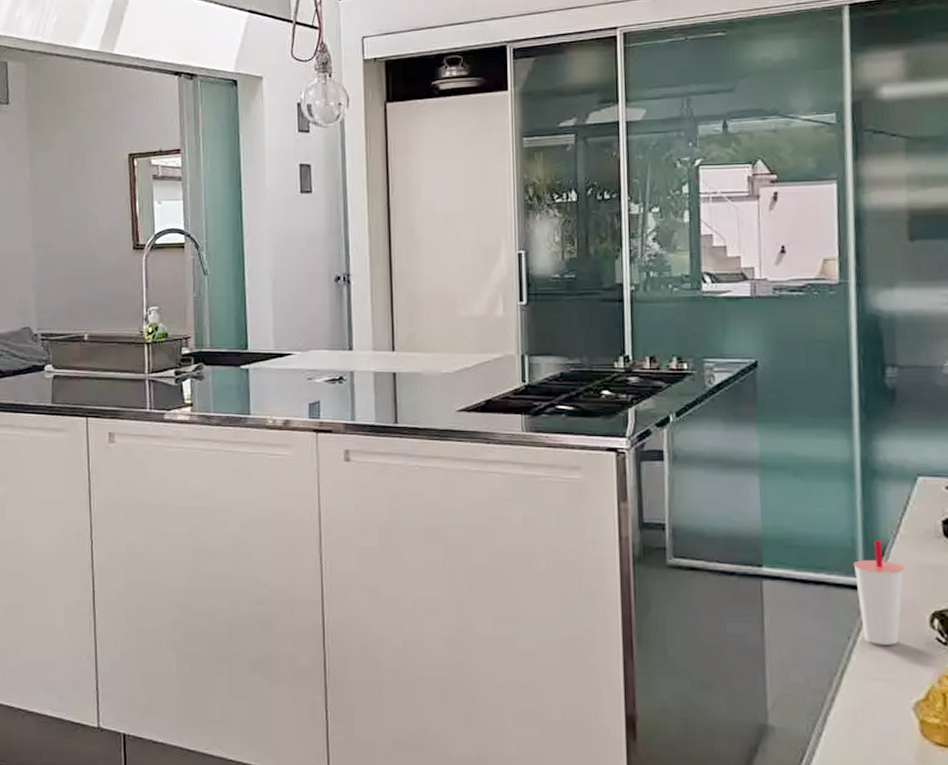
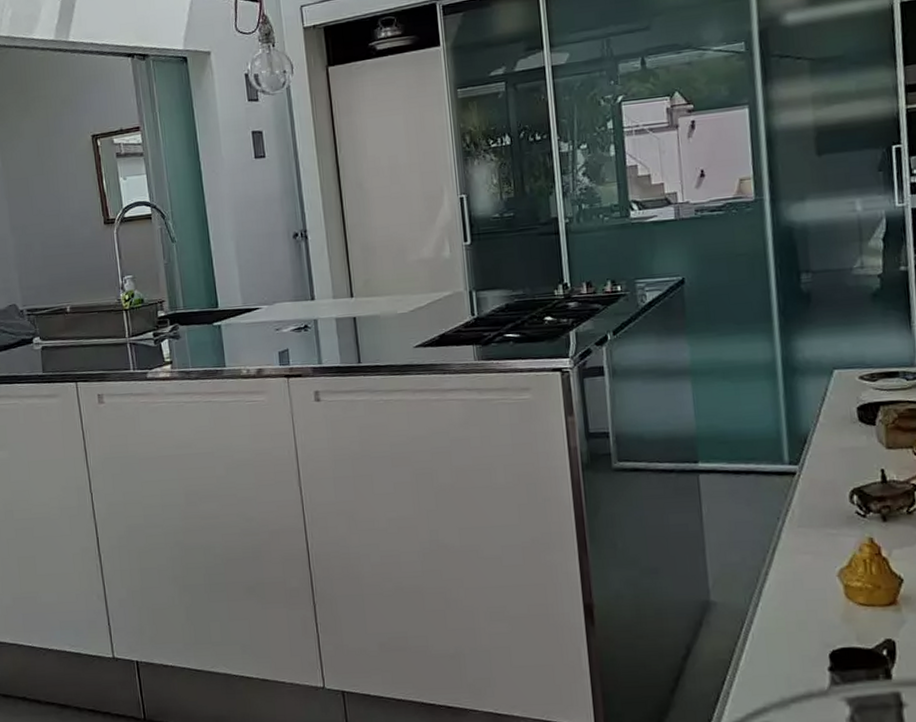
cup: present [853,540,906,645] -> none [779,430,826,522]

